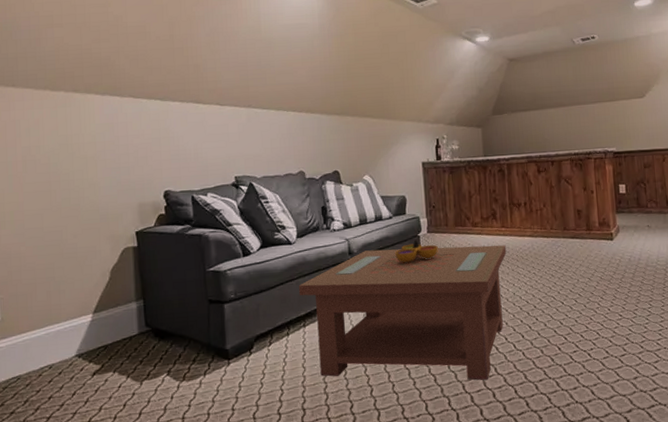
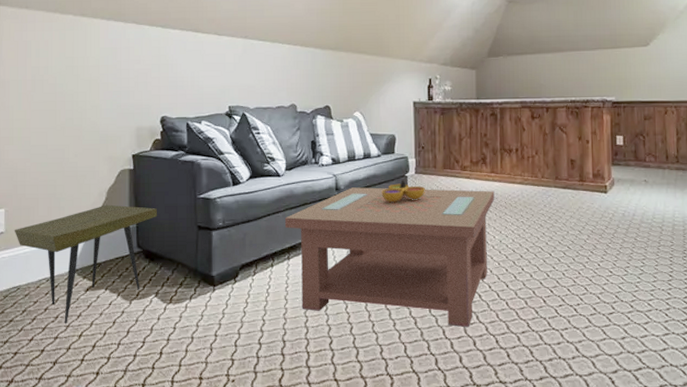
side table: none [10,284,165,411] -> present [14,204,157,323]

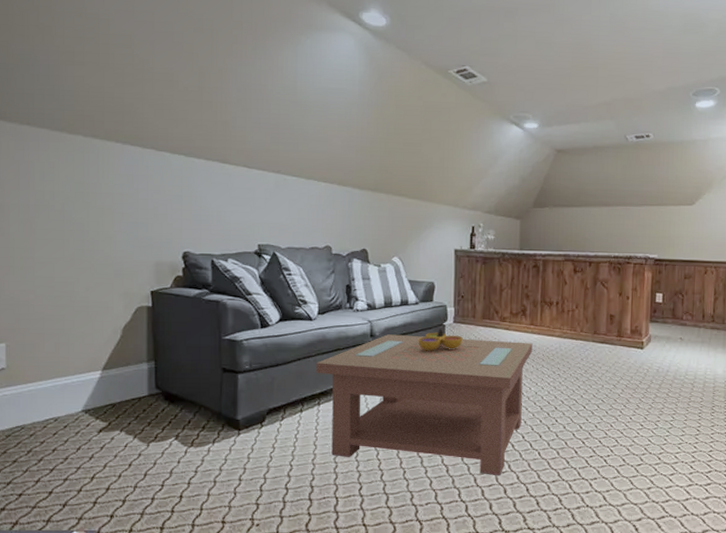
side table: present [14,204,157,323] -> none [16,343,178,465]

